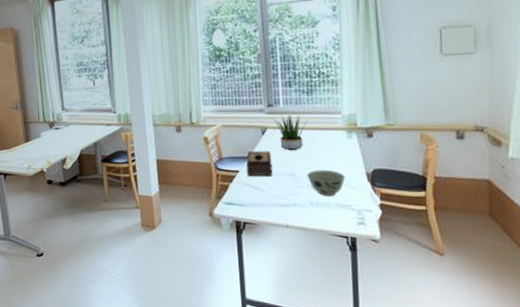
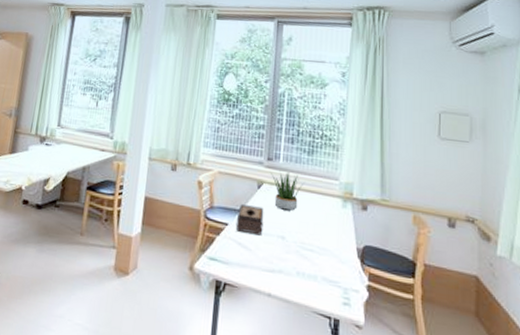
bowl: present [307,169,345,196] -> none [297,236,335,268]

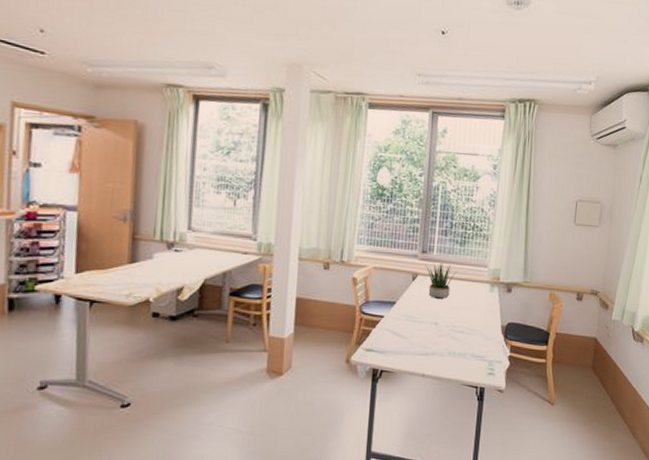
tissue box: present [236,204,264,236] -> none [391,297,419,324]

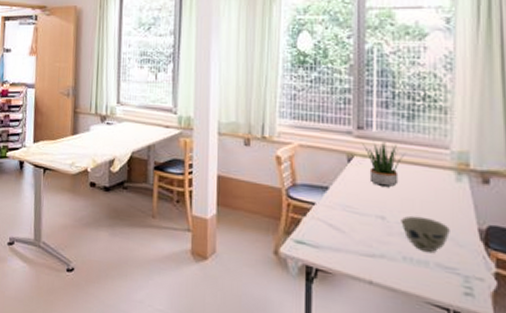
bowl: none [449,320,483,346] -> present [401,215,450,252]

